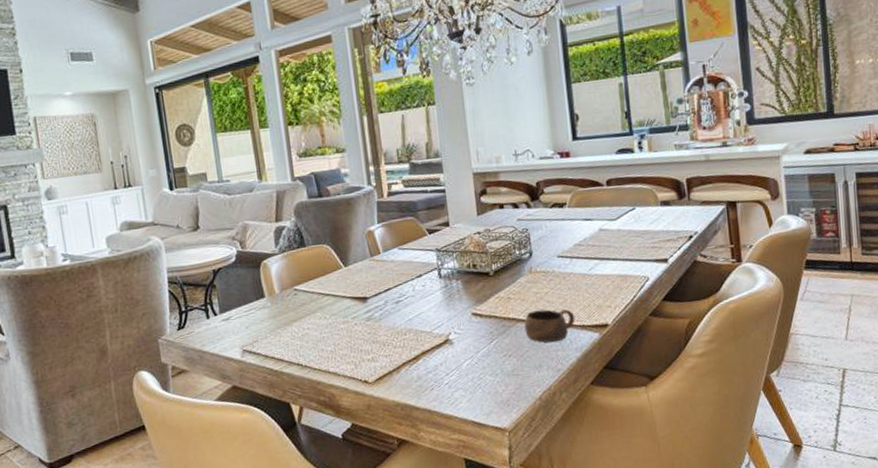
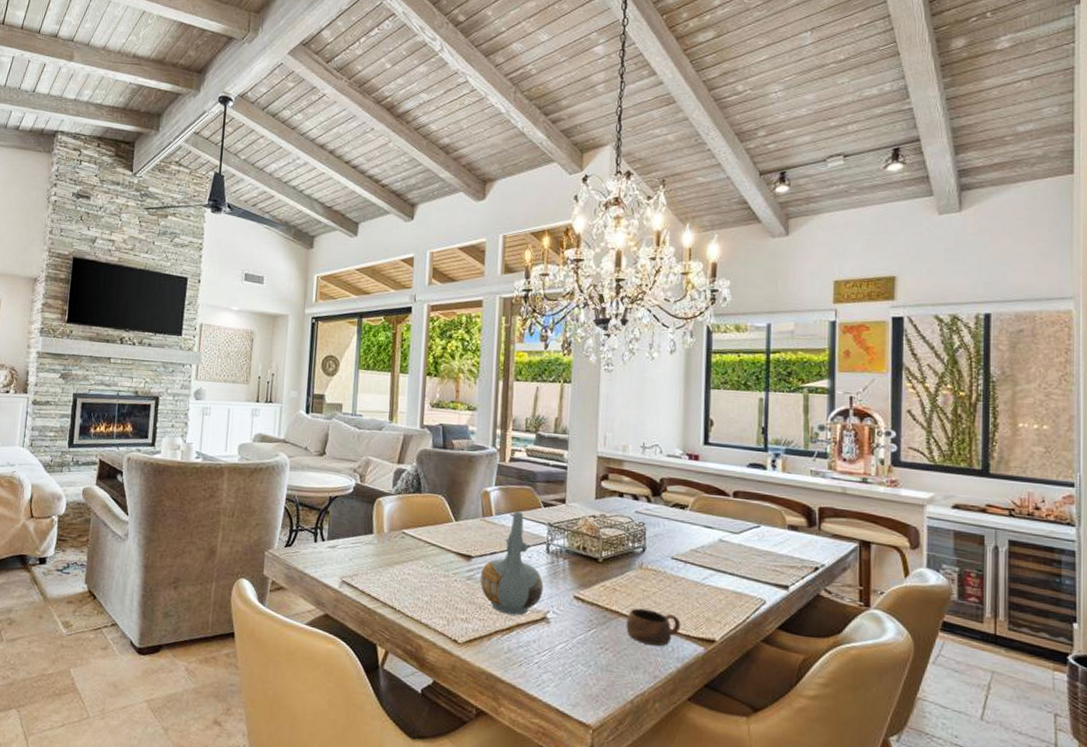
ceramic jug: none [378,243,442,346] -> present [480,511,544,616]

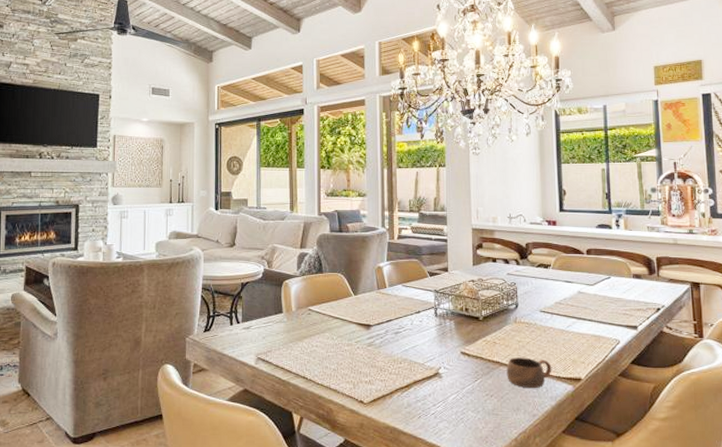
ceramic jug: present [480,511,544,616] -> none [379,281,435,374]

